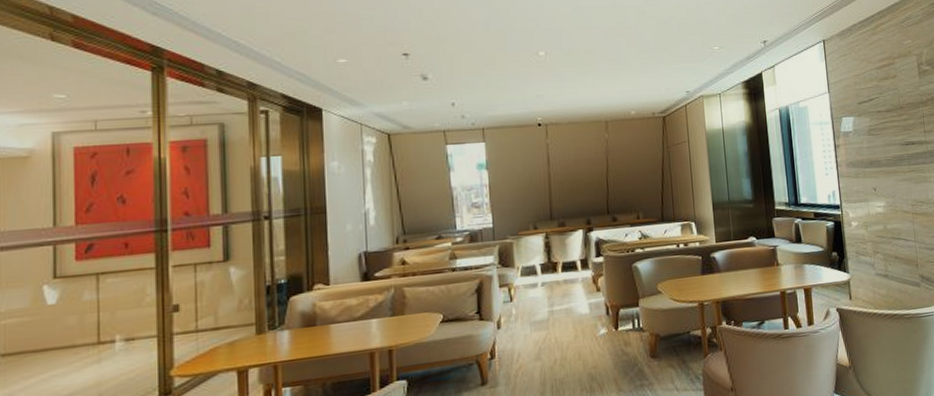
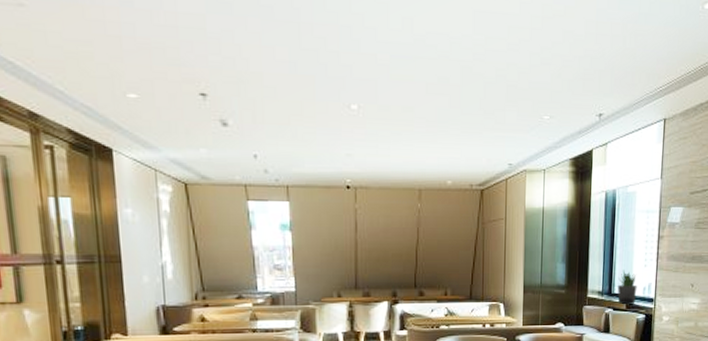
planter: none [802,180,823,214] -> present [617,270,637,305]

